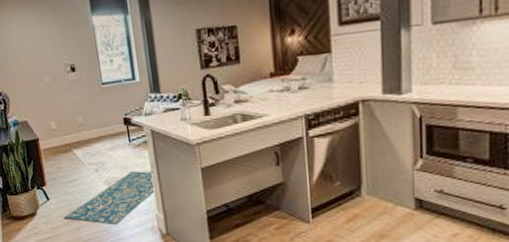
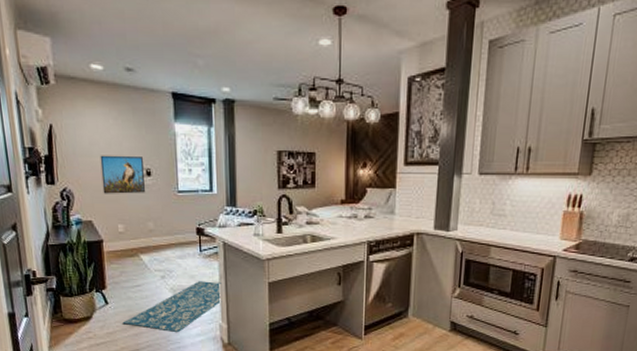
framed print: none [28,54,72,94] -> present [100,155,145,194]

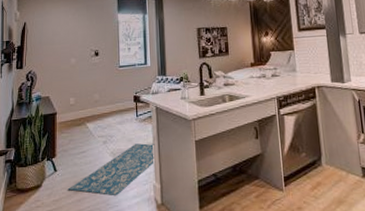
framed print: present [100,155,145,194] -> none [60,41,93,73]

